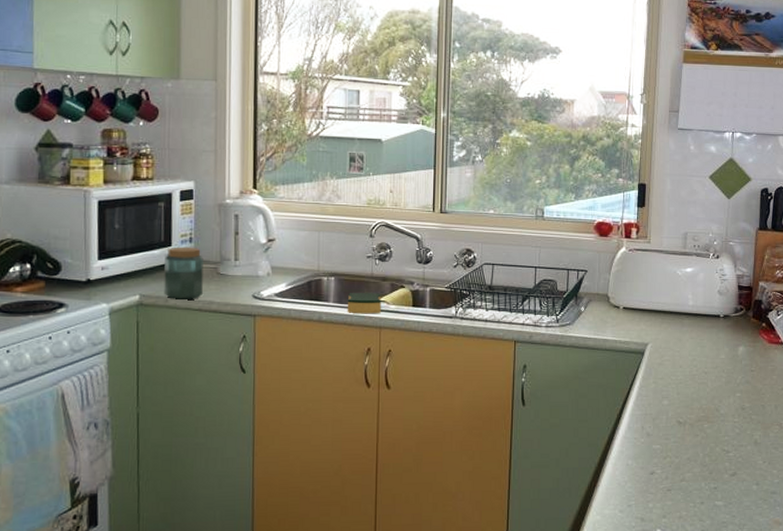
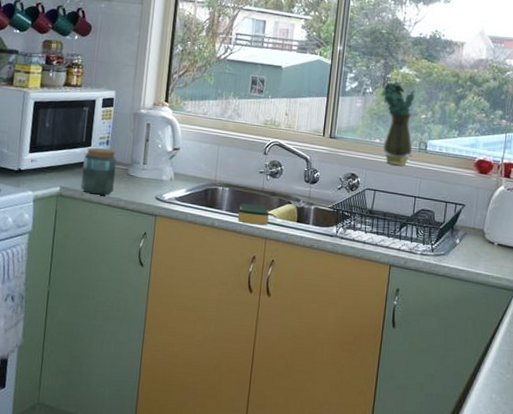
vase: none [491,142,529,236] -> present [381,76,415,166]

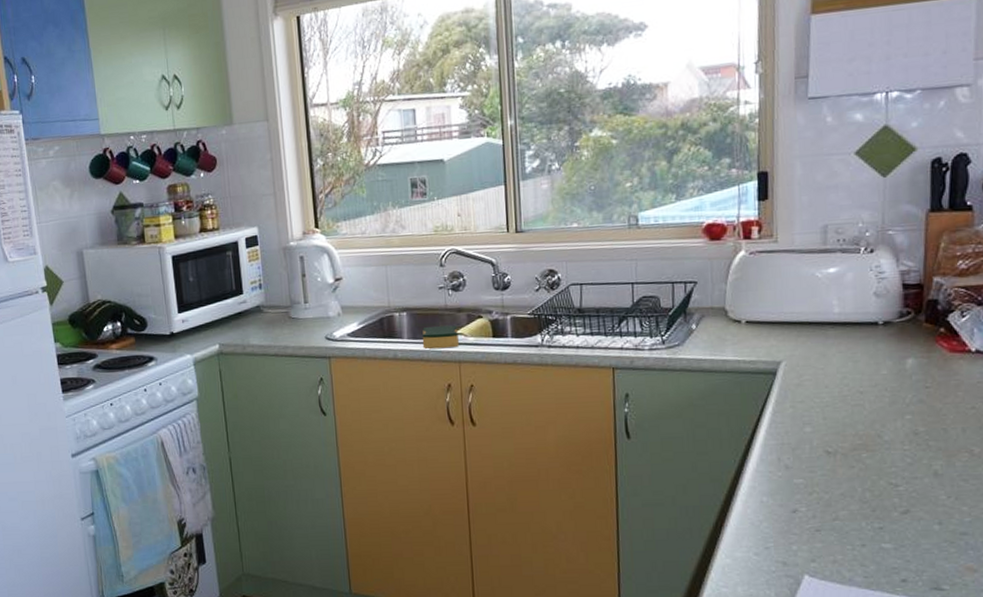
peanut butter: present [80,147,117,196] -> none [238,293,277,347]
vase: present [381,76,415,166] -> none [570,146,621,251]

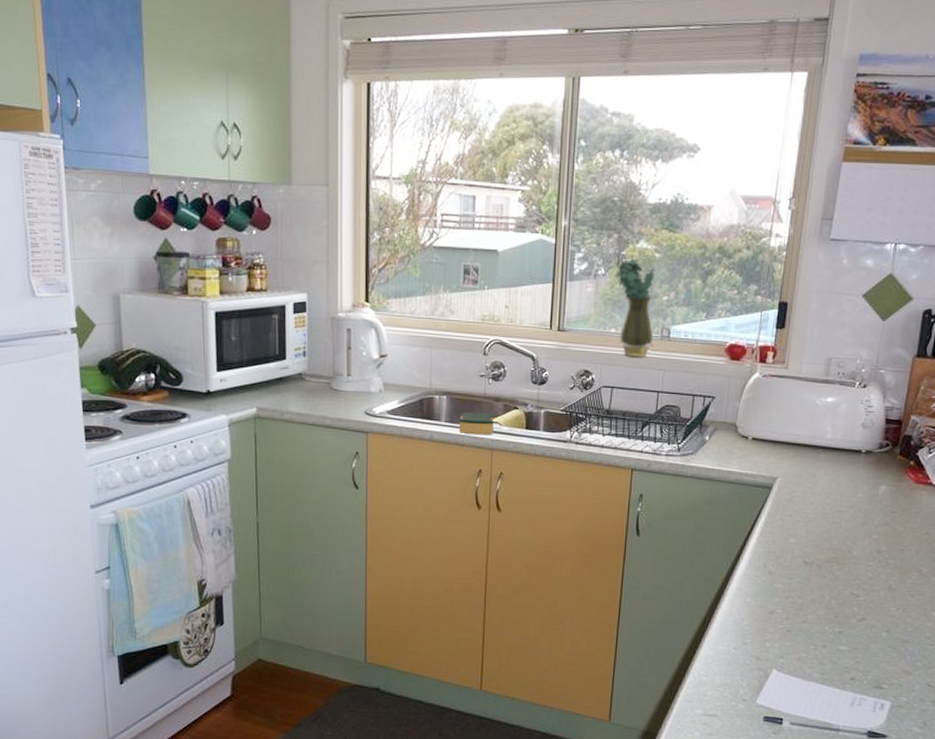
vase: none [570,146,621,251] -> present [615,254,655,358]

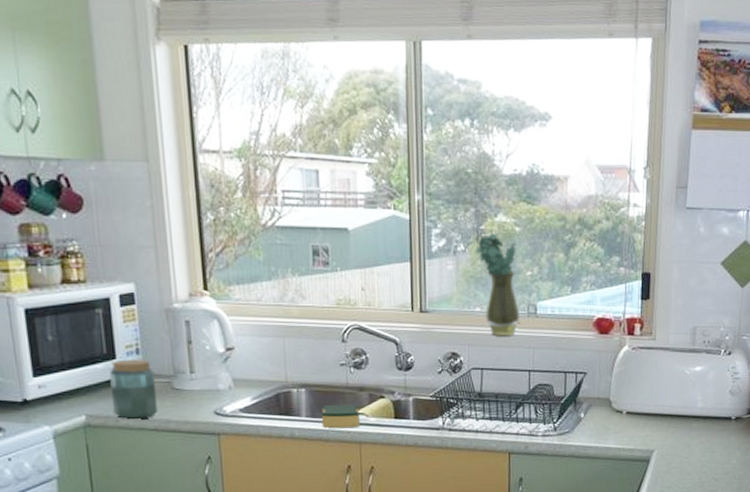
peanut butter: none [279,360,317,415] -> present [110,359,157,420]

